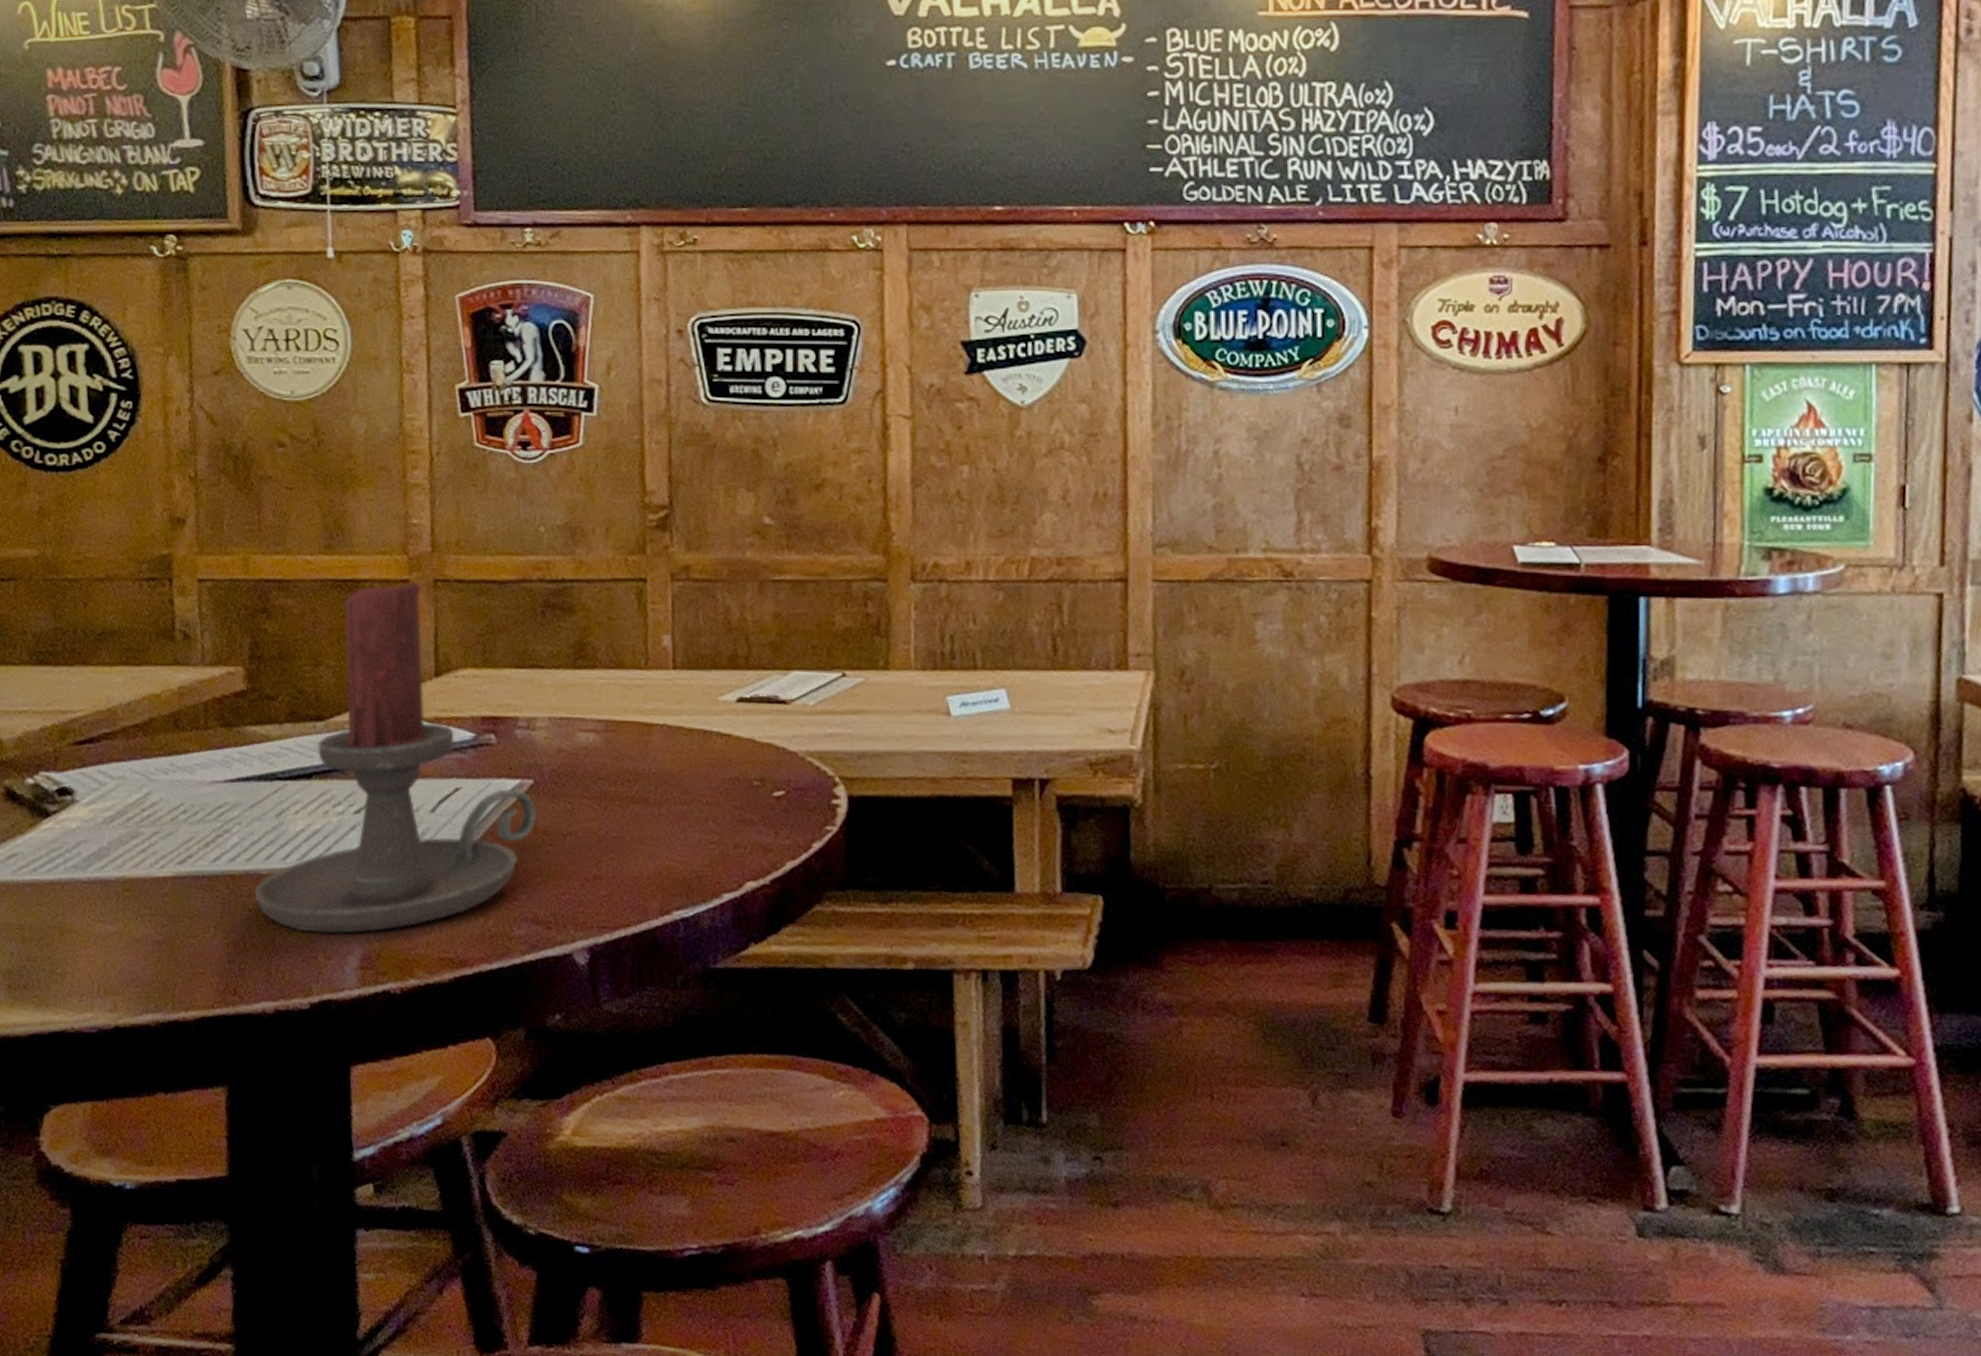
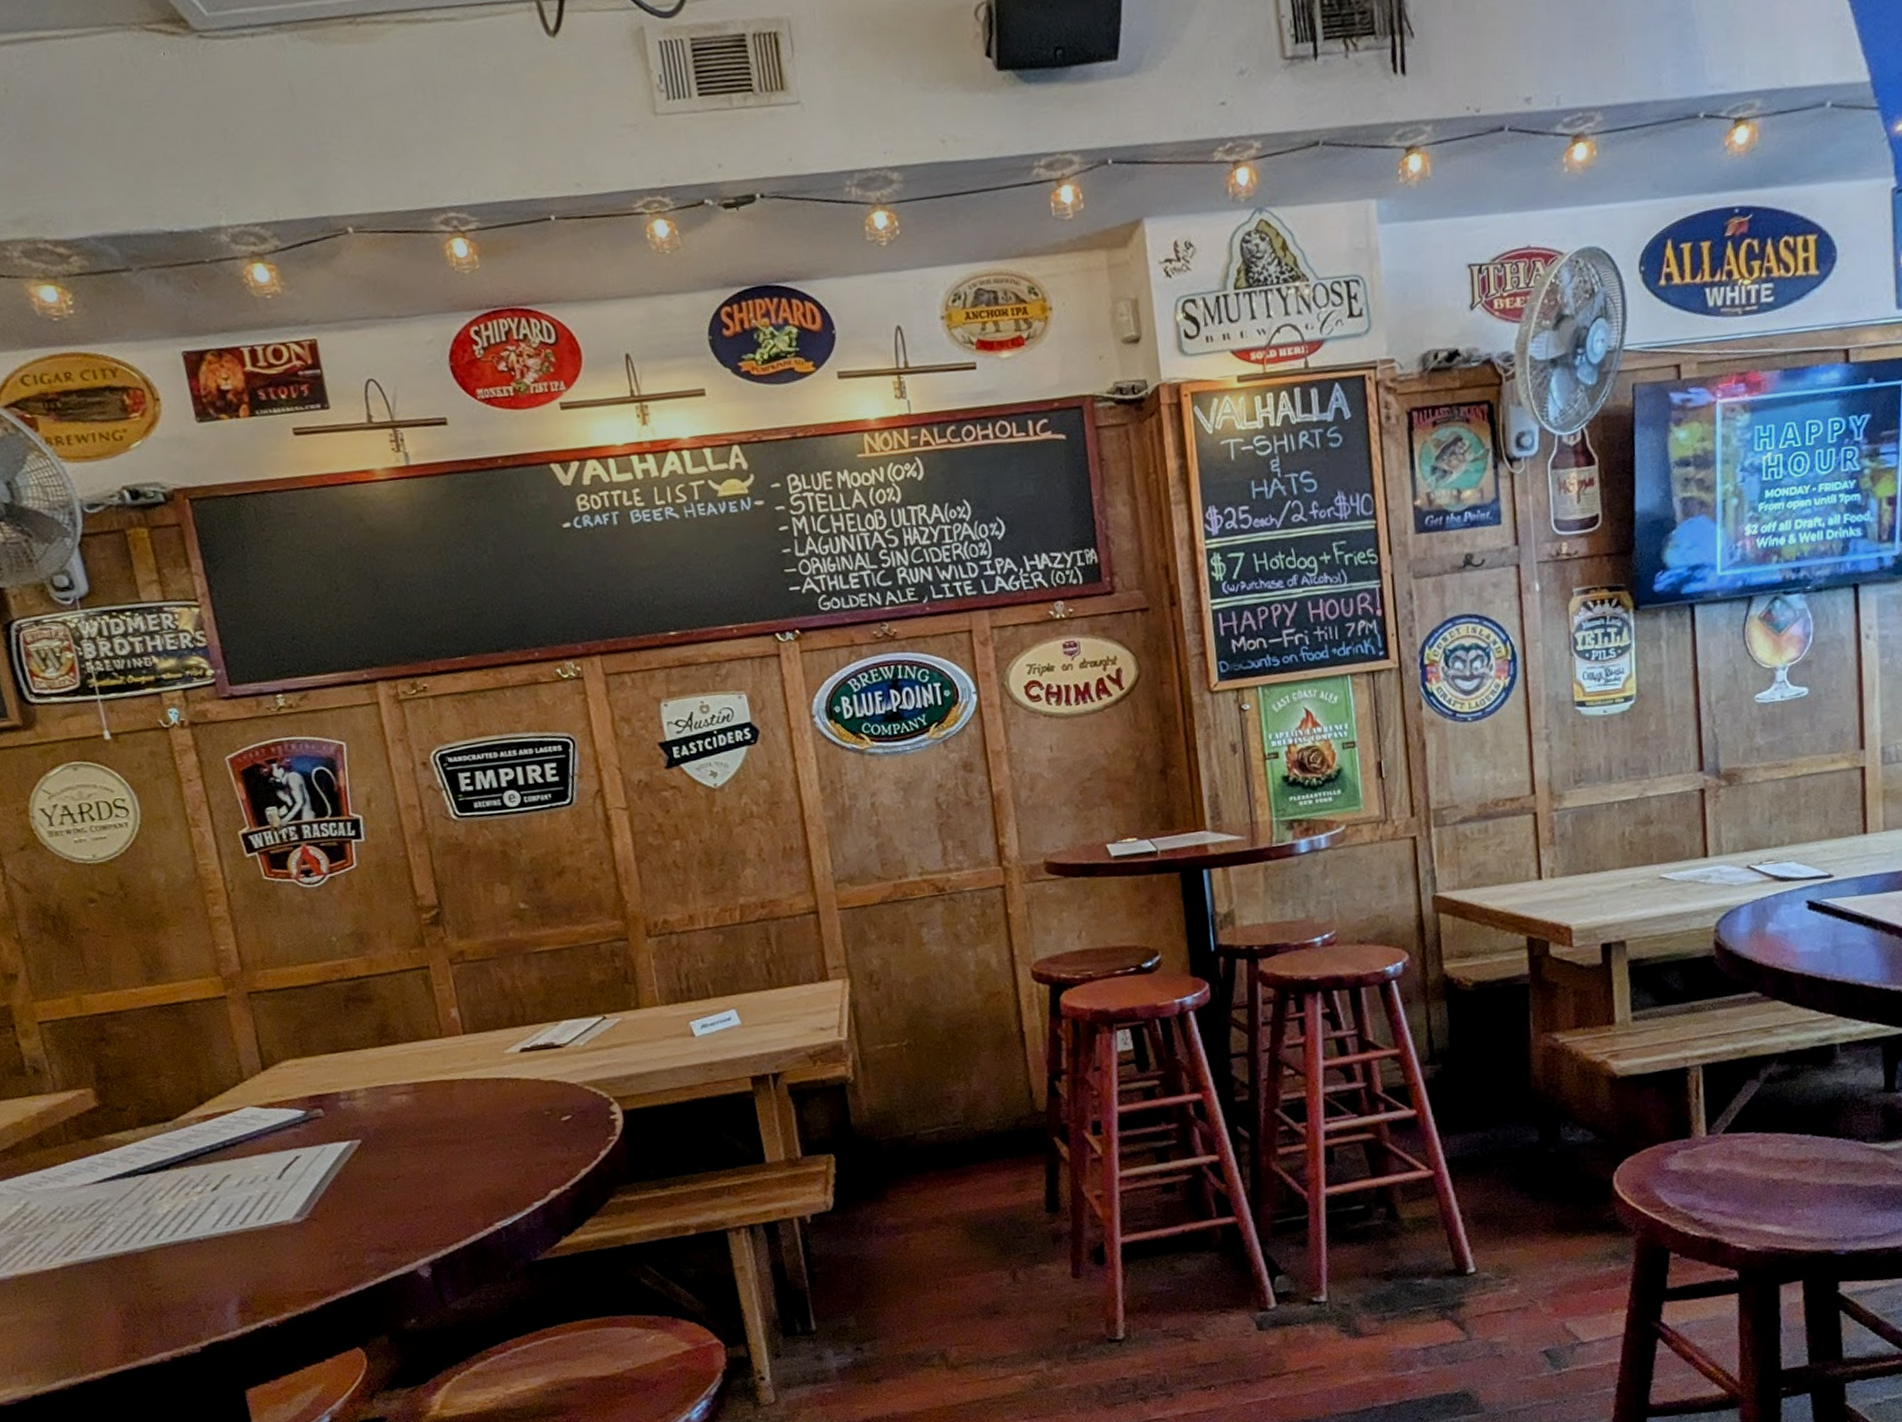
candle holder: present [255,581,537,933] -> none [136,997,369,1293]

